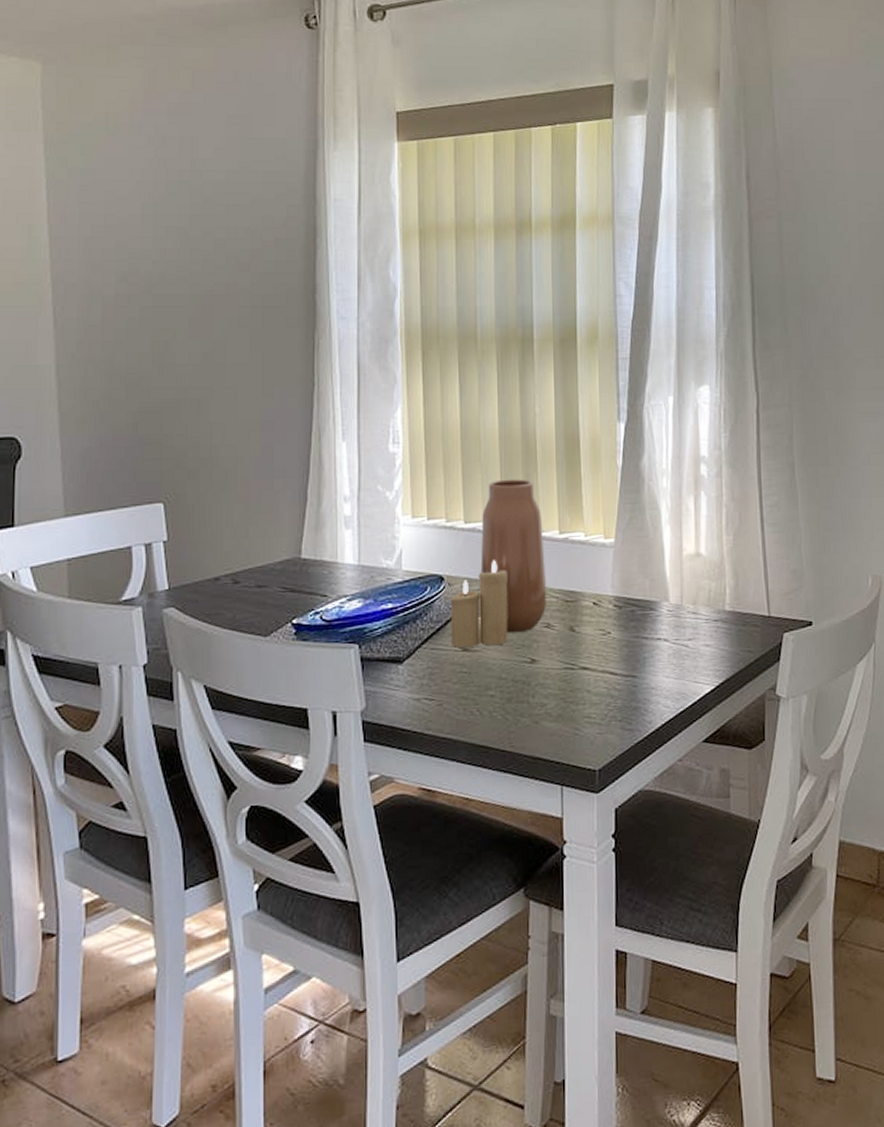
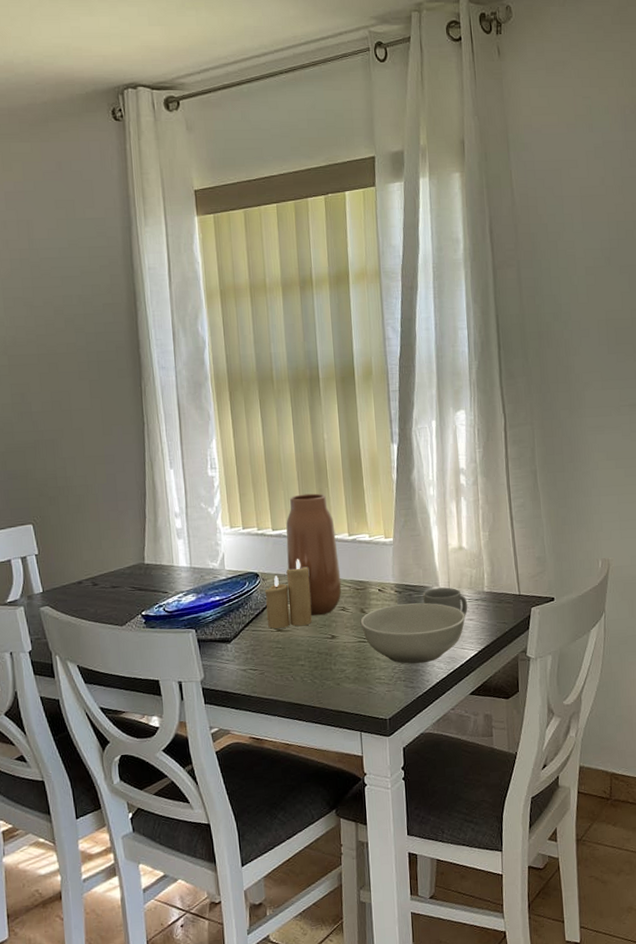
bowl: none [568,621,701,700] -> present [360,603,466,664]
cup: none [648,603,705,641] -> present [422,587,468,616]

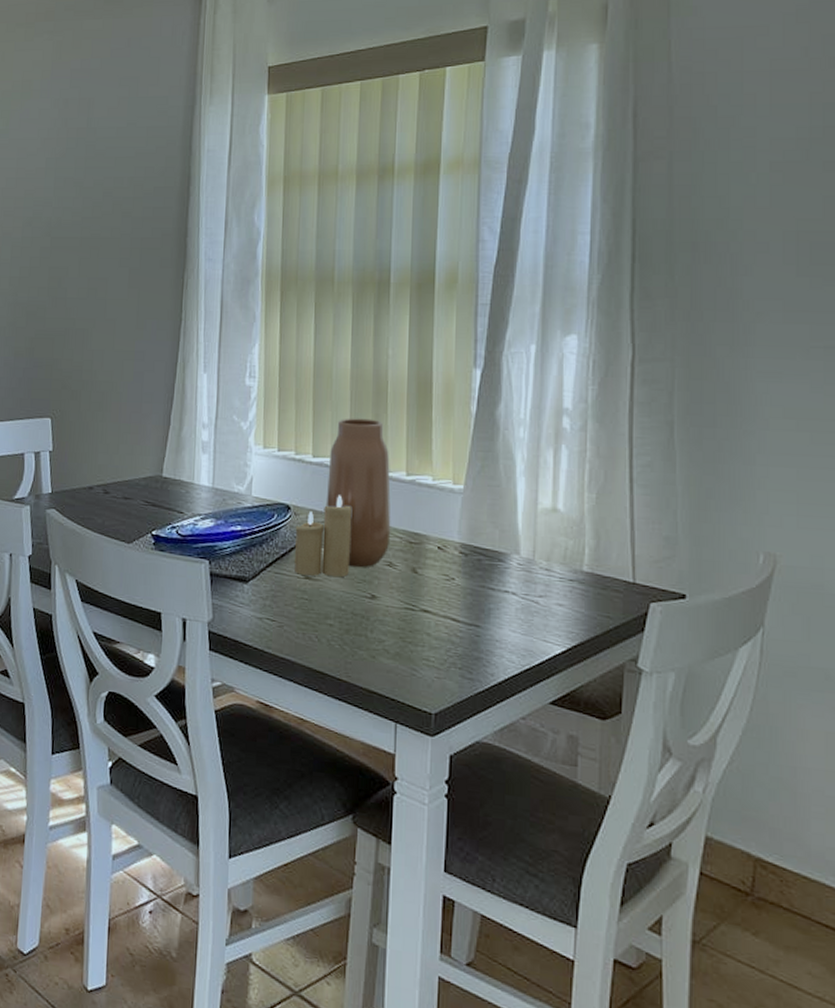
bowl: present [360,603,466,664] -> none [410,569,553,651]
cup: present [422,587,468,616] -> none [496,556,558,599]

